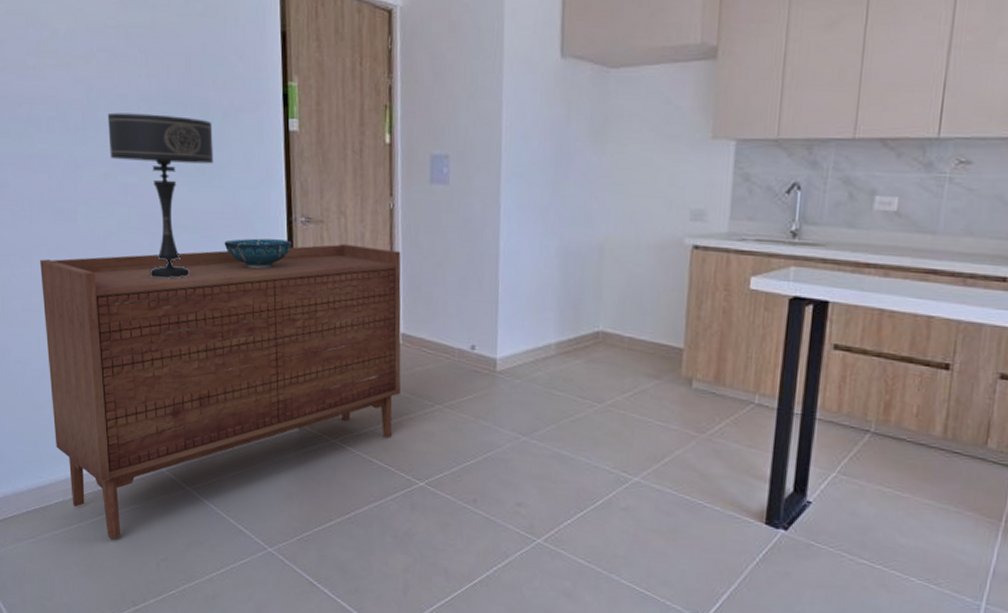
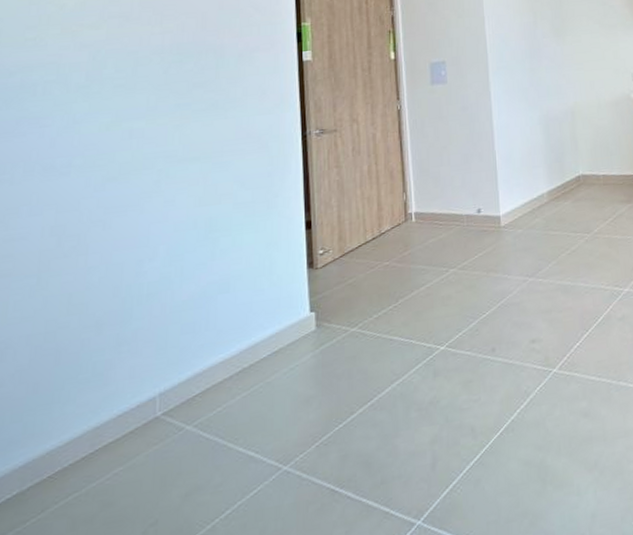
sideboard: present [39,244,402,539] -> none [15,143,418,522]
table lamp: present [107,112,214,279] -> none [114,62,228,214]
decorative bowl: present [224,238,292,268] -> none [237,152,307,183]

